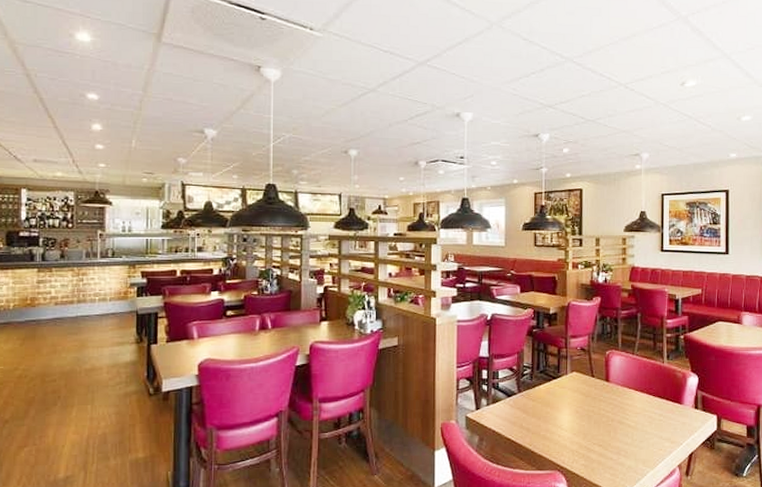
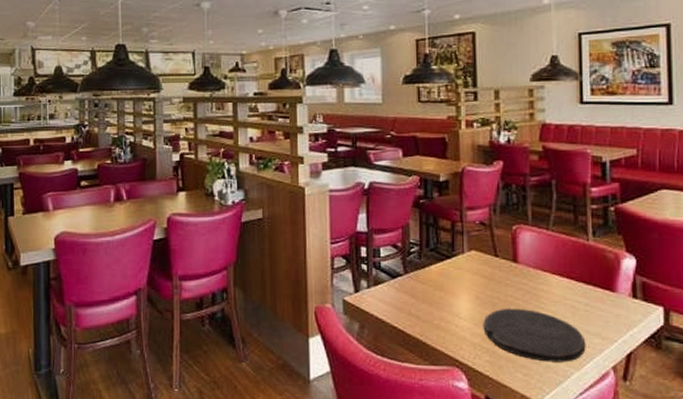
plate: none [580,419,659,463] -> present [483,308,586,362]

